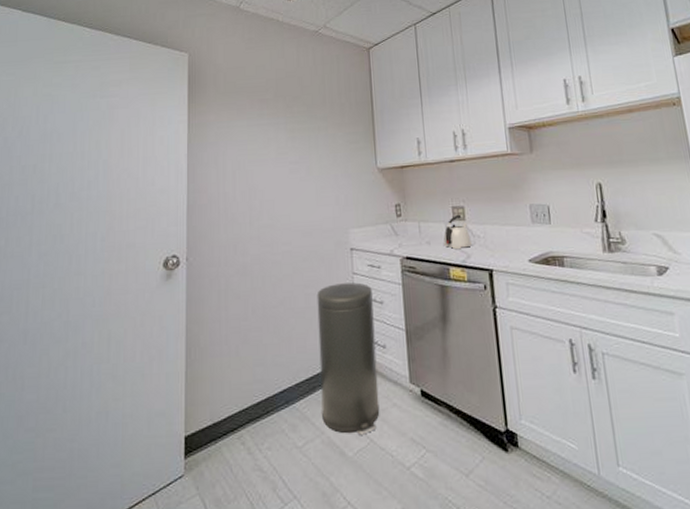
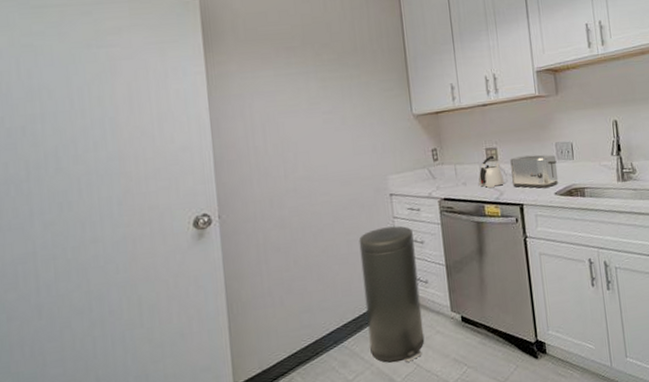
toaster: none [478,216,533,255] -> present [510,154,559,189]

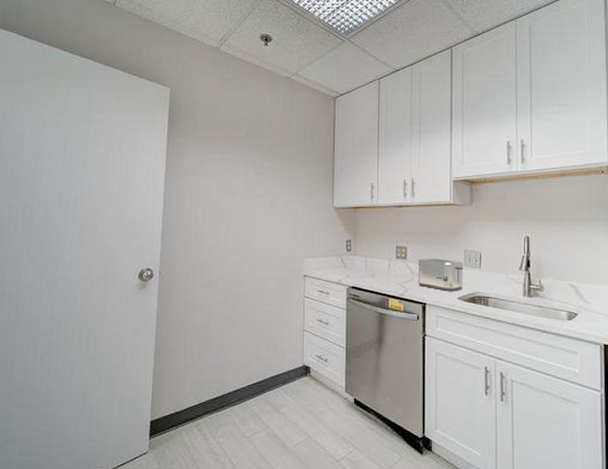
pedal bin: present [358,225,424,363] -> none [268,304,320,431]
kettle: present [478,155,504,188] -> none [385,253,410,283]

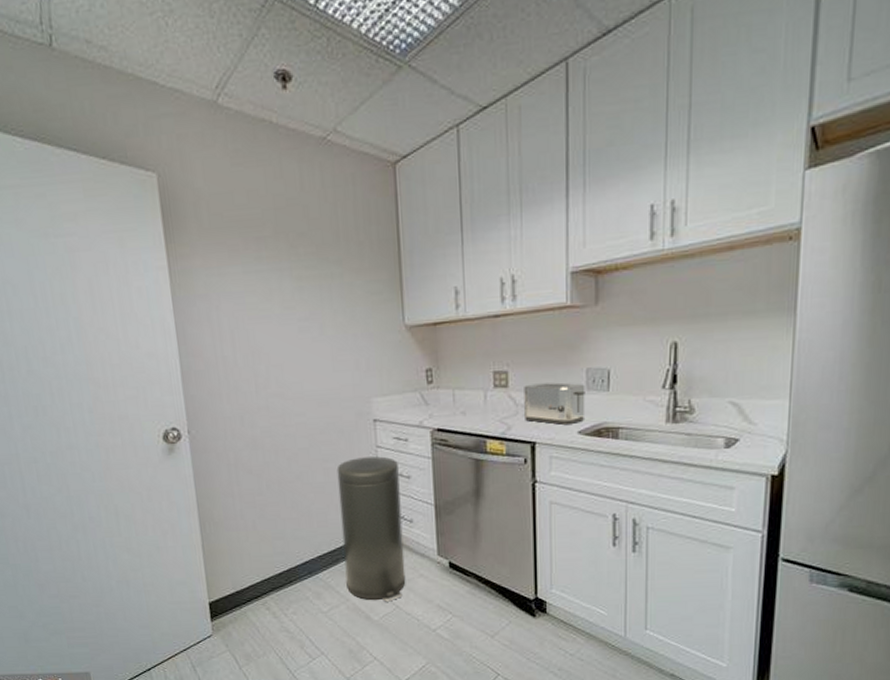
pedal bin: none [268,304,320,431] -> present [336,456,406,602]

